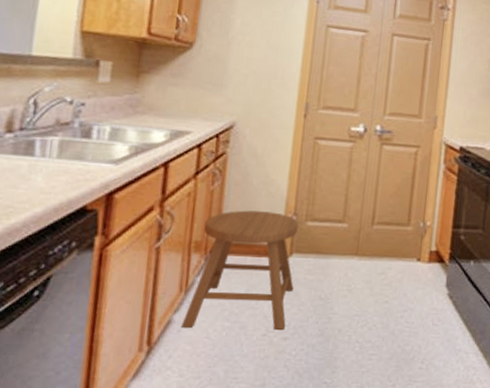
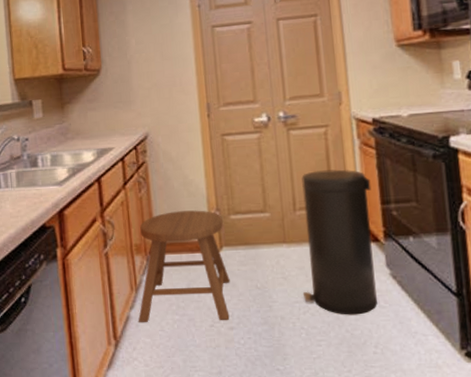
pedal bin: none [364,188,448,331] -> present [301,169,377,315]

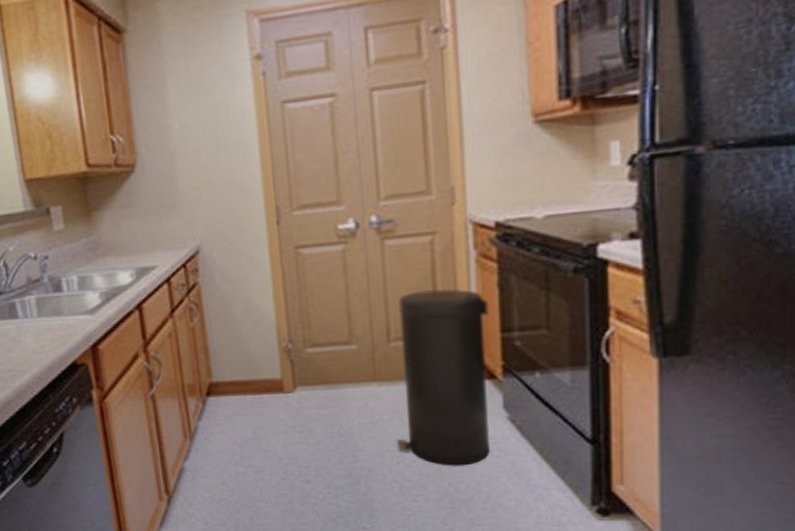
stool: present [138,210,230,322] -> none [193,342,306,475]

